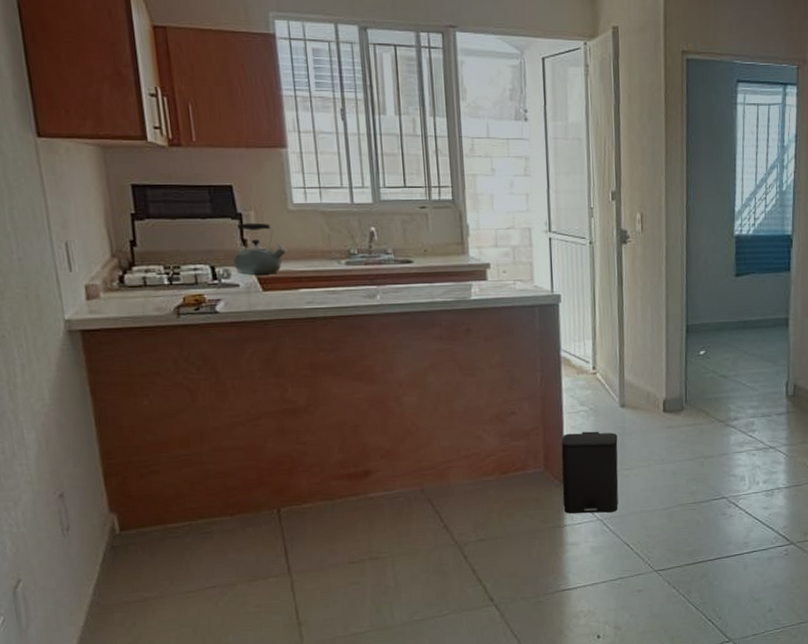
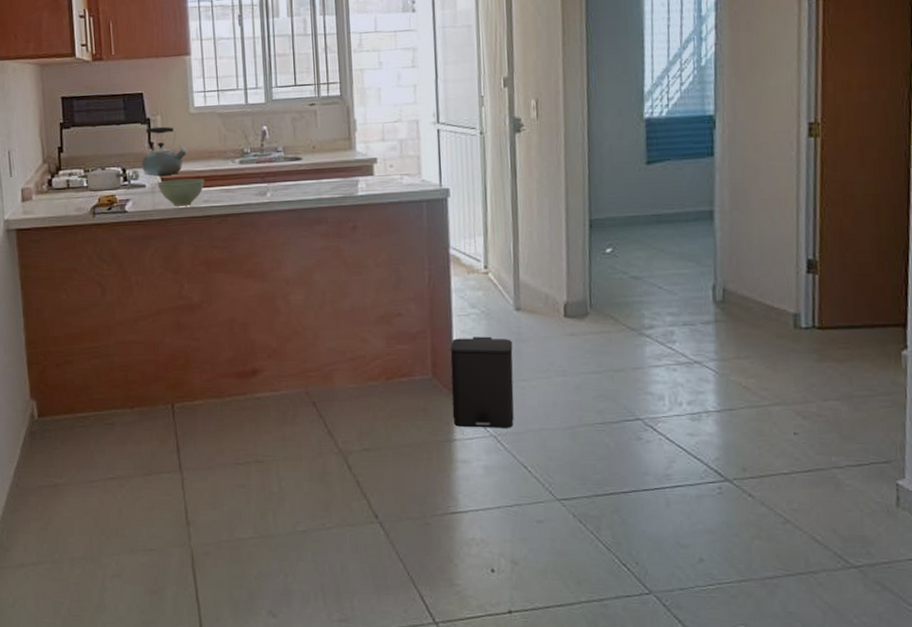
cooking pot: none [160,264,216,290] -> present [81,167,127,191]
bowl: none [253,279,308,308] -> present [157,178,205,207]

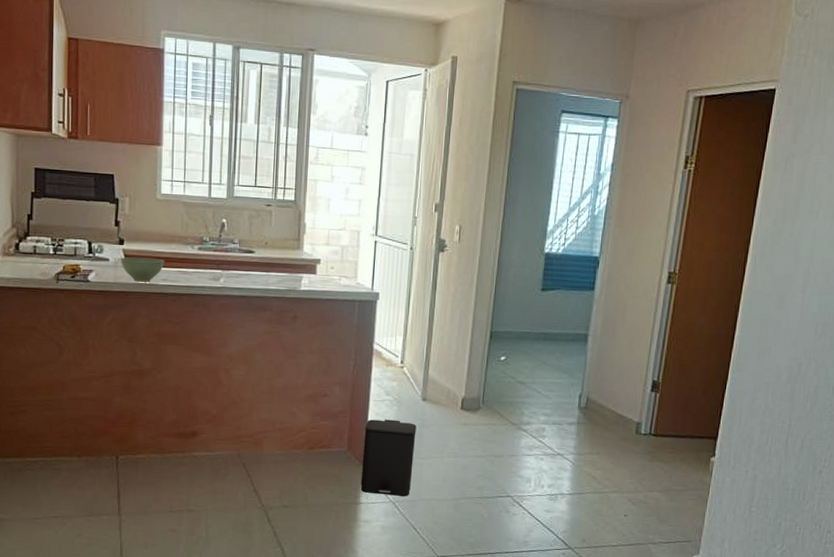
cooking pot: present [81,167,127,191] -> none [48,238,92,260]
kettle: present [141,126,189,176] -> none [106,207,153,253]

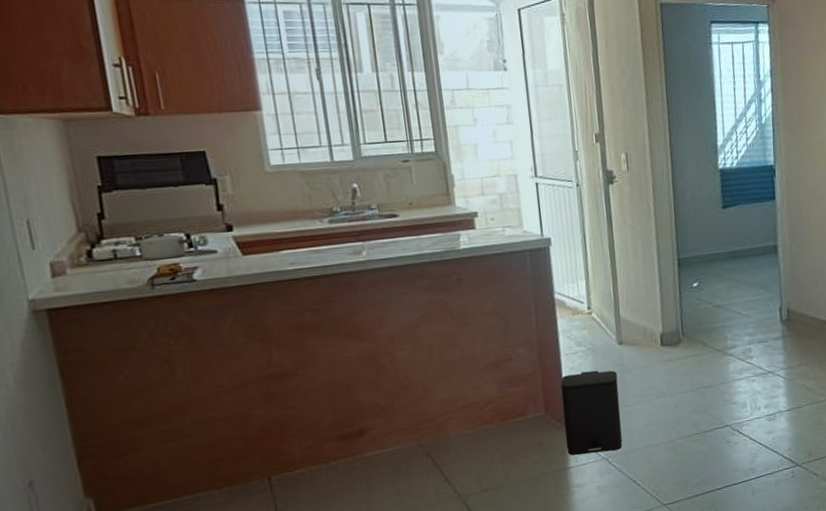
cooking pot: none [48,238,92,260] -> present [131,233,192,261]
bowl: present [120,257,165,282] -> none [231,240,290,272]

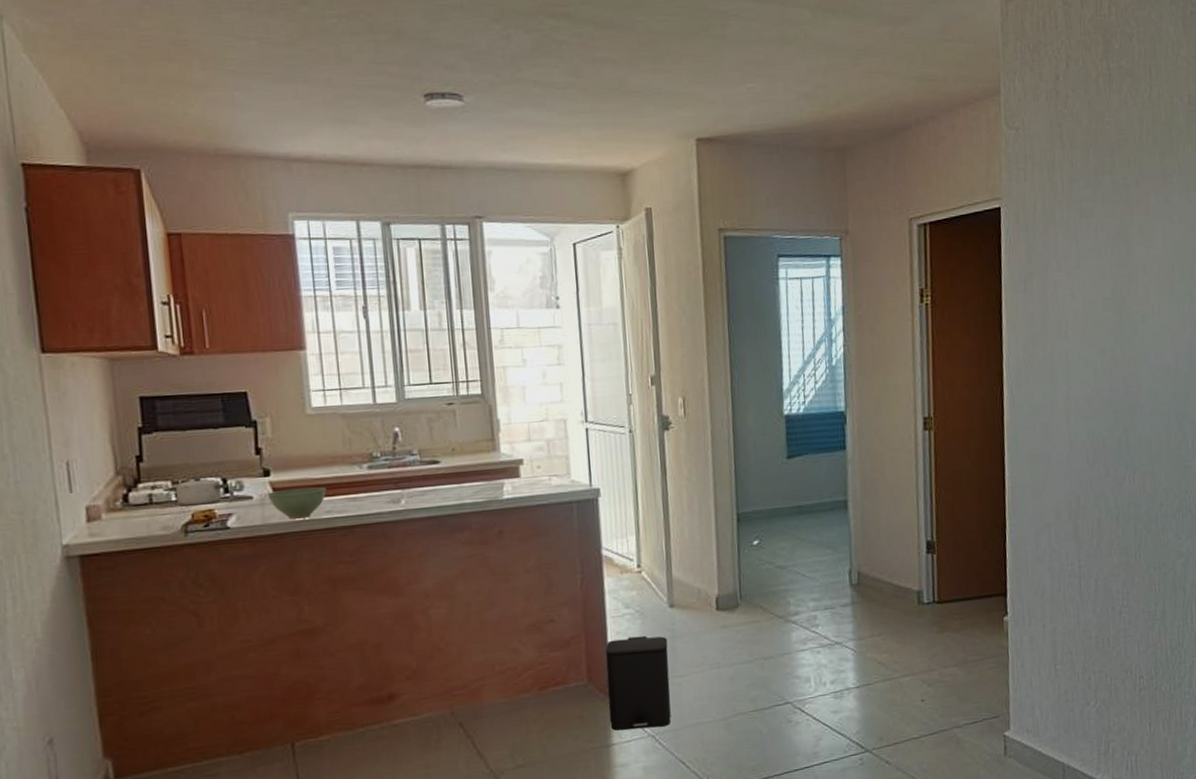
bowl: none [231,240,290,272] -> present [267,486,327,520]

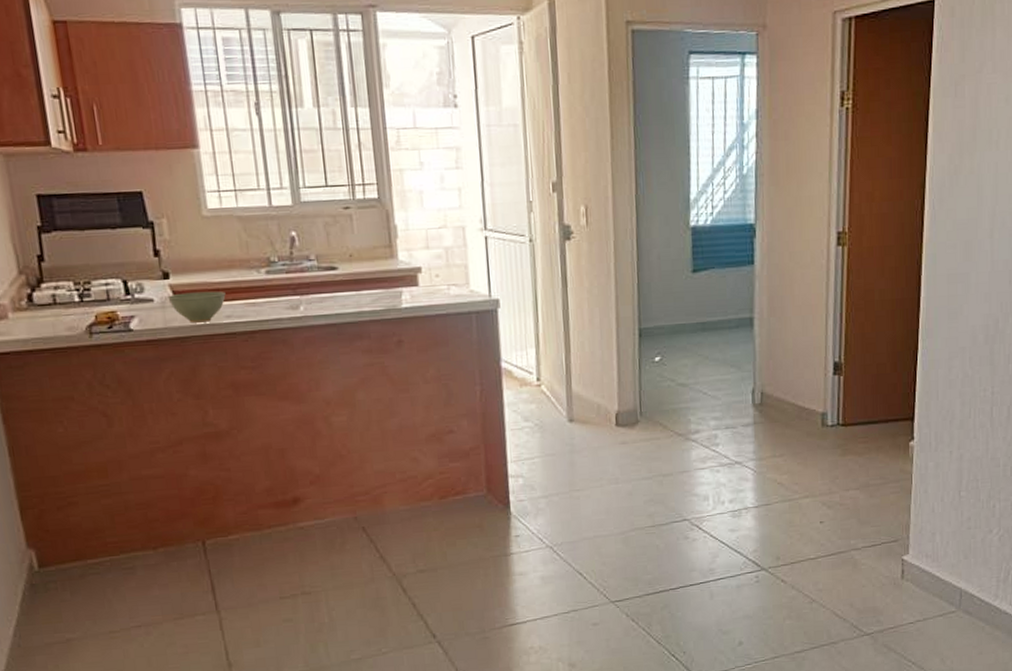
cooking pot: present [167,477,228,506] -> none [70,278,129,307]
pedal bin: present [605,635,671,731] -> none [504,449,569,541]

